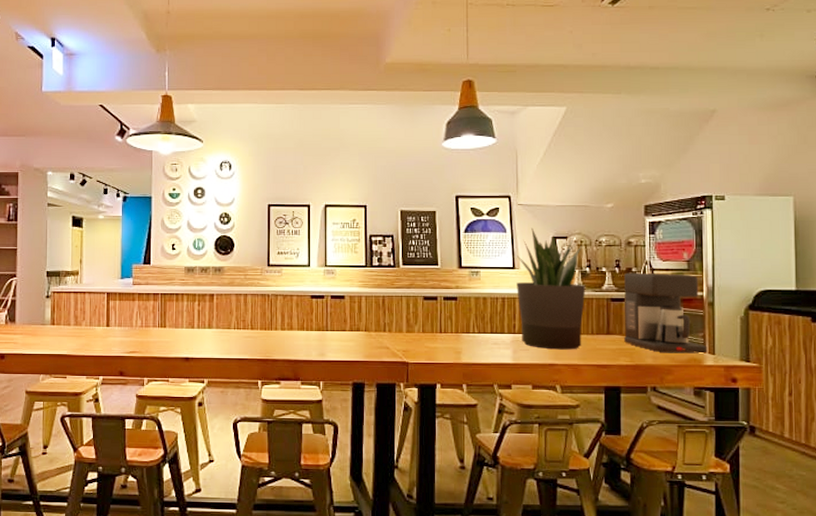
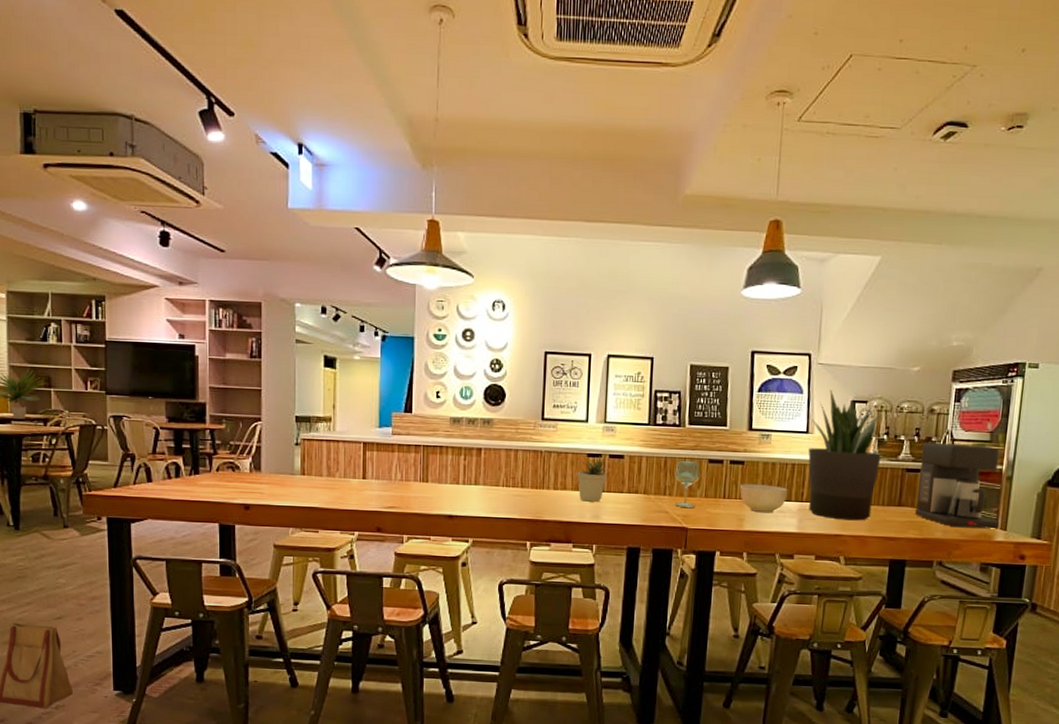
potted plant: none [302,296,330,341] -> present [577,455,607,502]
wine glass: none [393,299,416,344] -> present [674,461,700,508]
bowl: none [454,318,500,346] -> present [739,484,788,513]

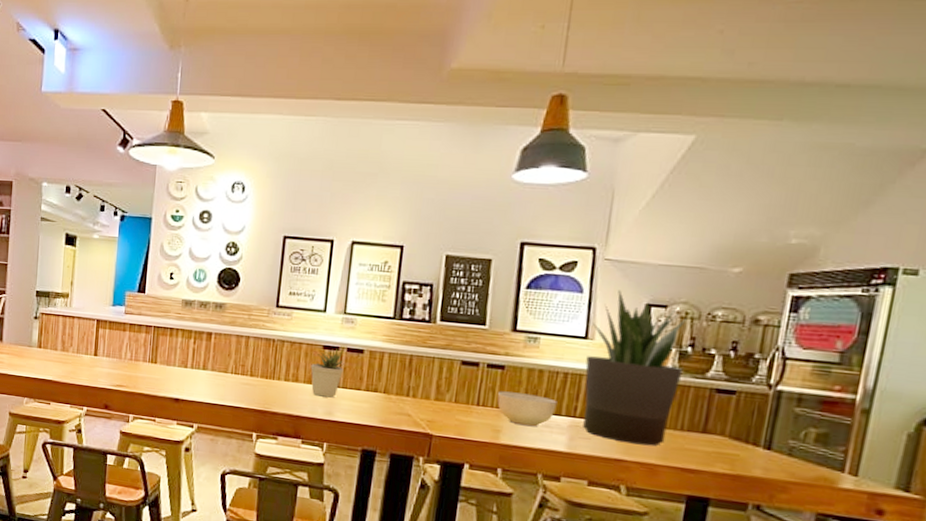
wine glass: present [674,461,700,508] -> none [419,360,451,413]
coffee maker: present [915,442,1000,529] -> none [725,358,854,473]

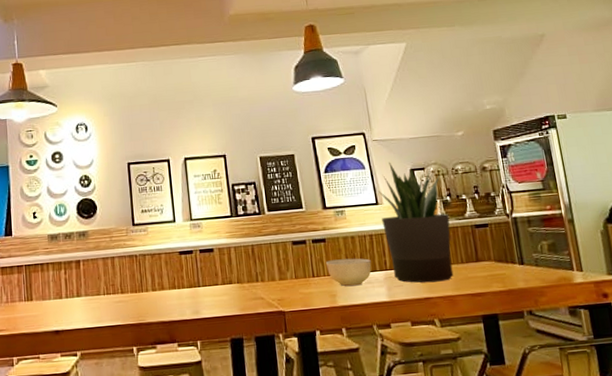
potted plant: present [310,348,344,398] -> none [172,252,201,299]

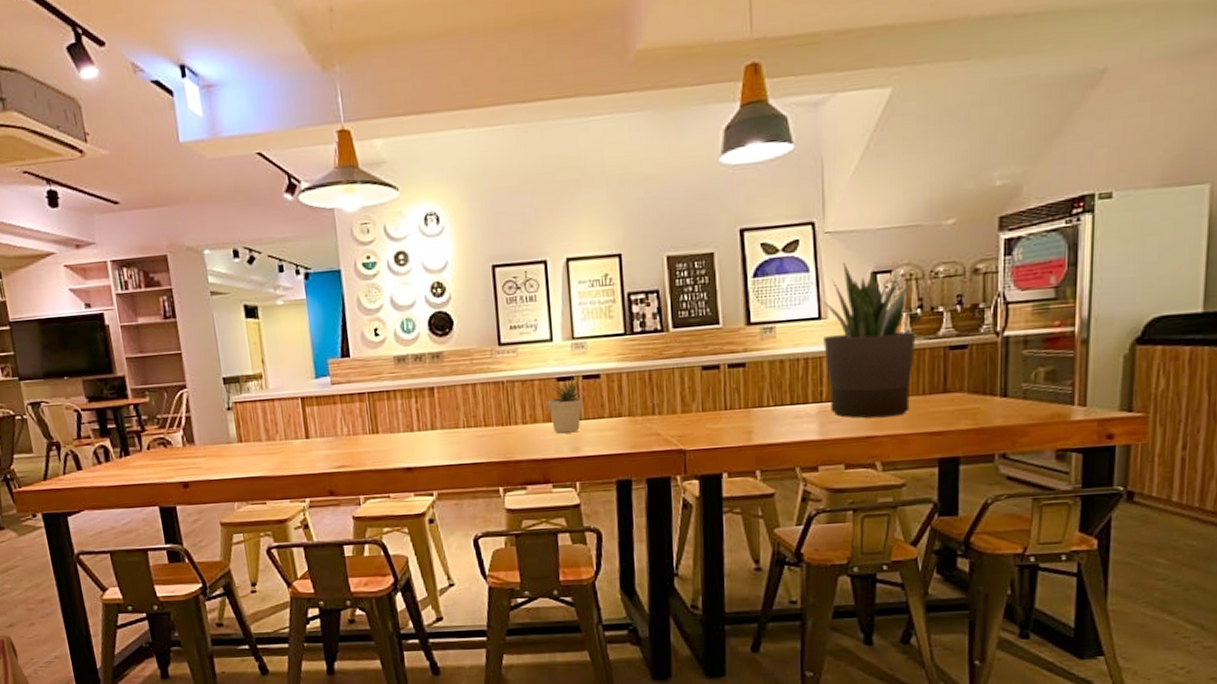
potted plant: none [172,252,201,299] -> present [547,378,583,434]
bowl: present [325,258,372,287] -> none [742,387,803,422]

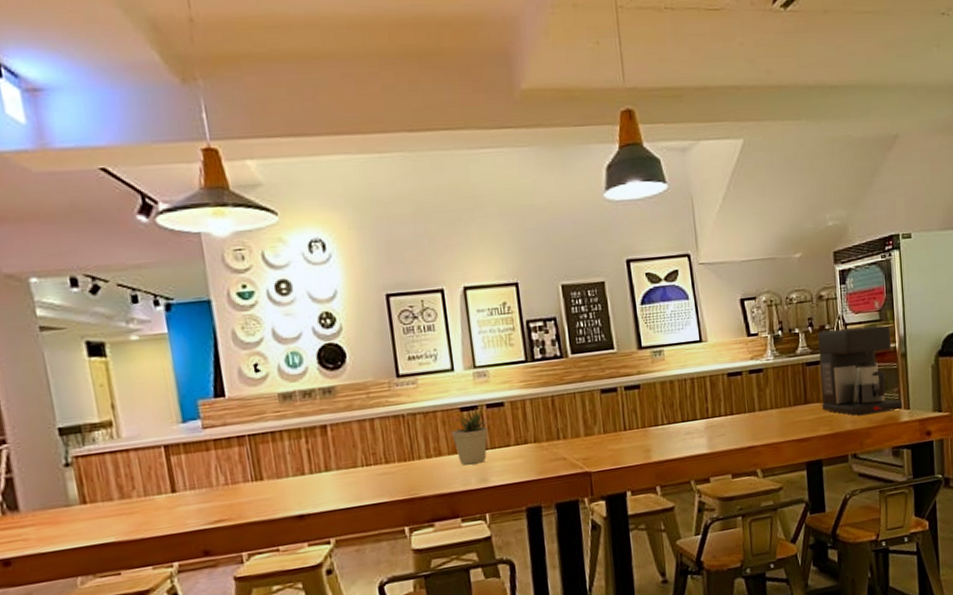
planter: present [823,262,916,418] -> none [702,290,780,431]
coffee maker: none [966,305,1077,410] -> present [818,326,903,416]

